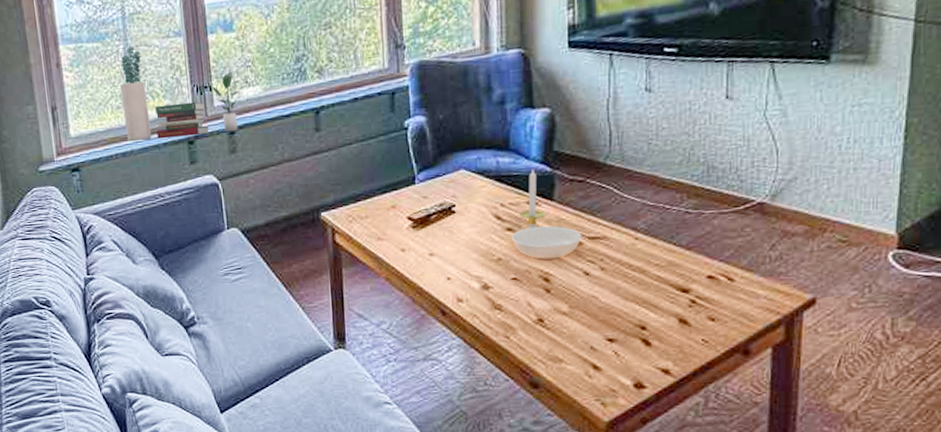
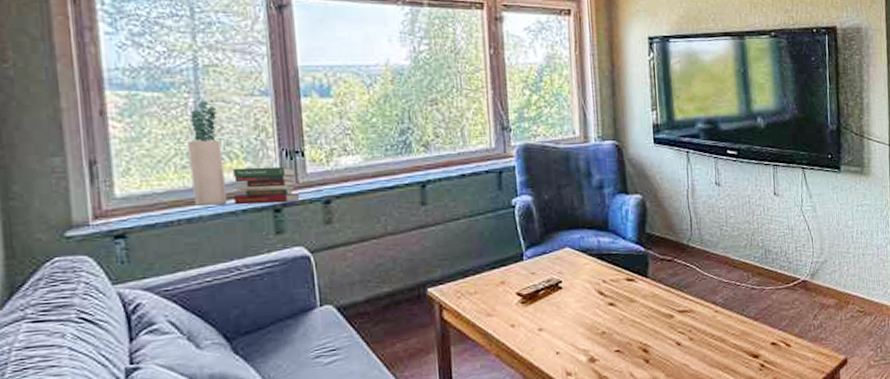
potted plant: present [211,71,241,133] -> none [303,137,338,202]
bowl: present [511,225,582,261] -> none [613,300,673,334]
candle: present [519,169,546,228] -> none [619,248,643,303]

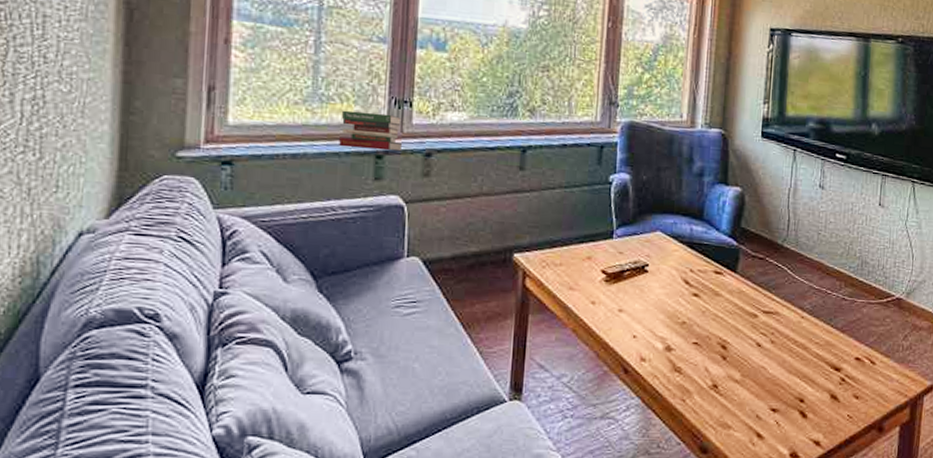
vase: present [186,96,228,207] -> none [301,36,335,146]

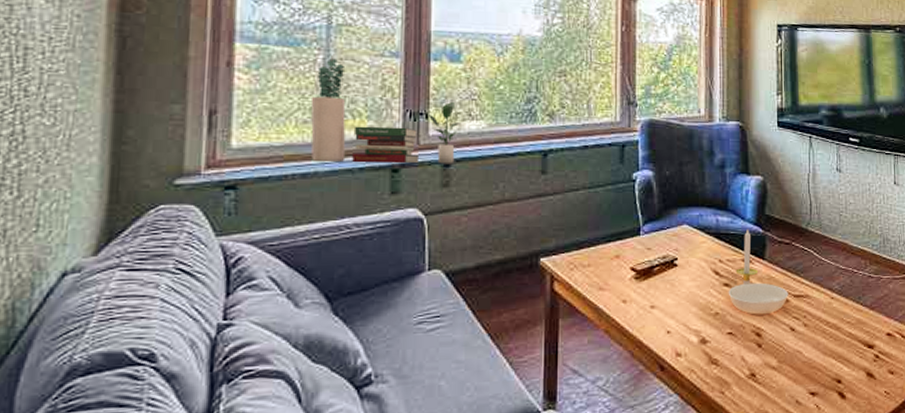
vase: none [301,36,335,146] -> present [310,54,346,163]
potted plant: none [412,91,444,155] -> present [427,101,462,164]
bowl: none [696,295,758,329] -> present [728,282,789,317]
candle: none [706,241,729,296] -> present [735,229,759,284]

